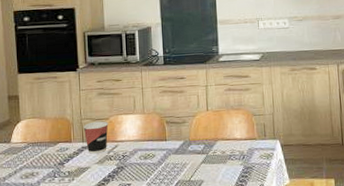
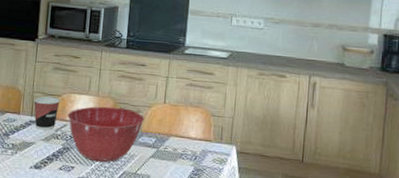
mixing bowl: none [117,121,191,176] -> present [67,106,144,163]

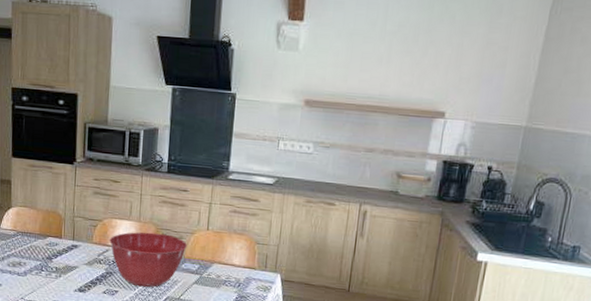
cup: present [34,96,60,130] -> none [75,221,102,255]

